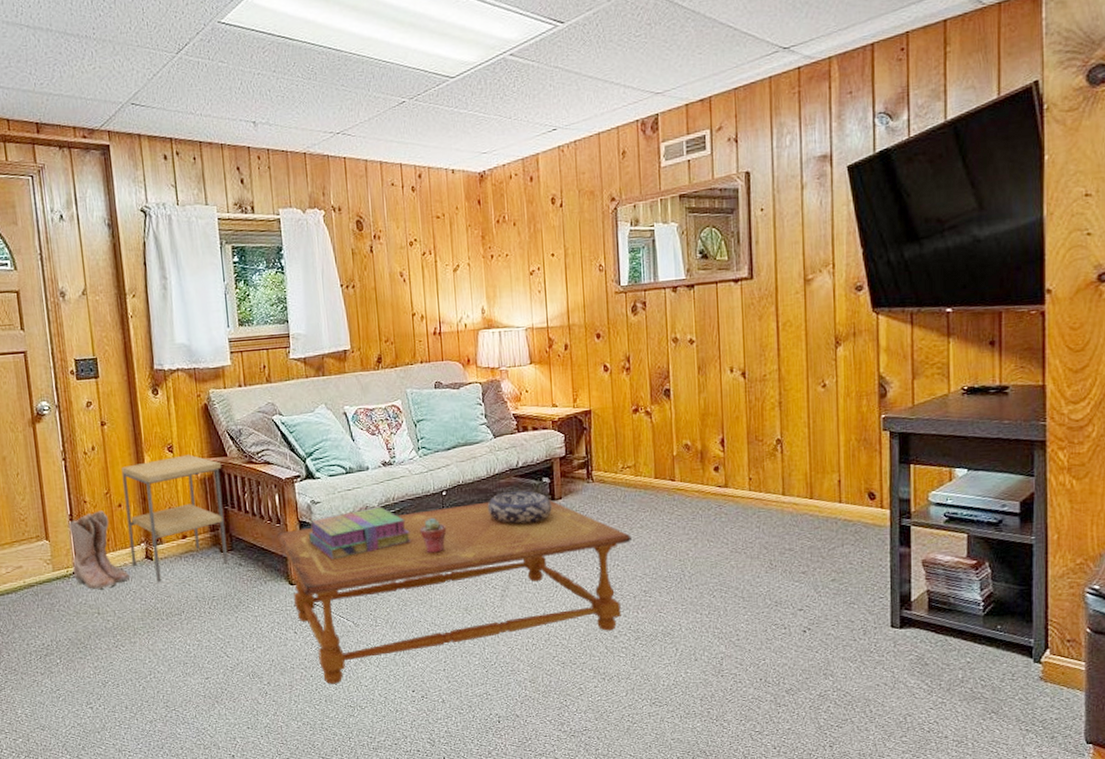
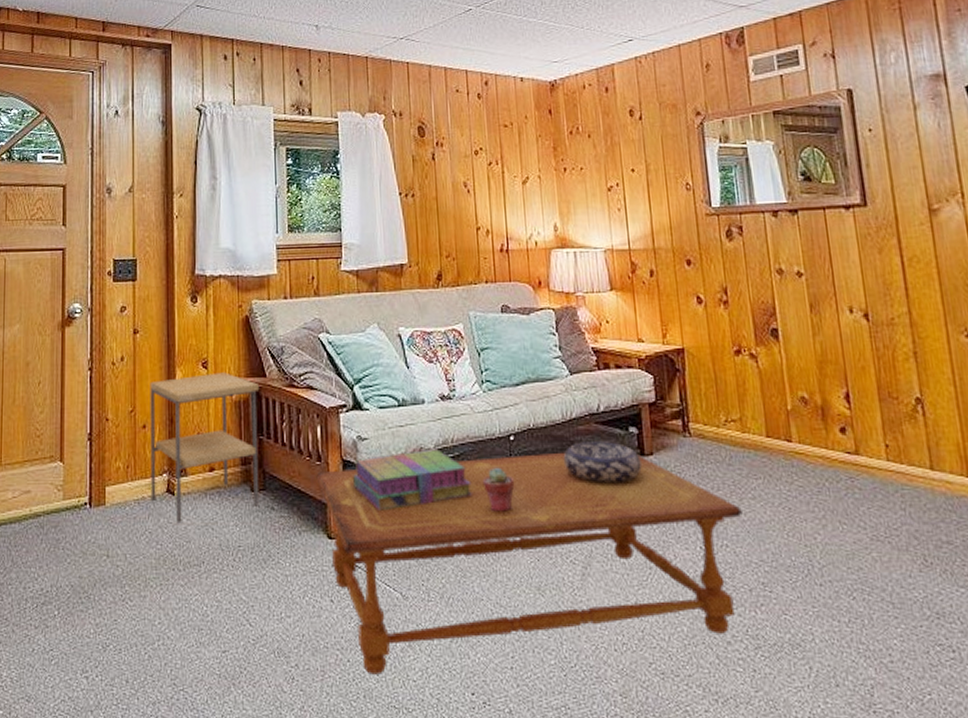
boots: present [68,510,131,590] -> none [86,431,148,527]

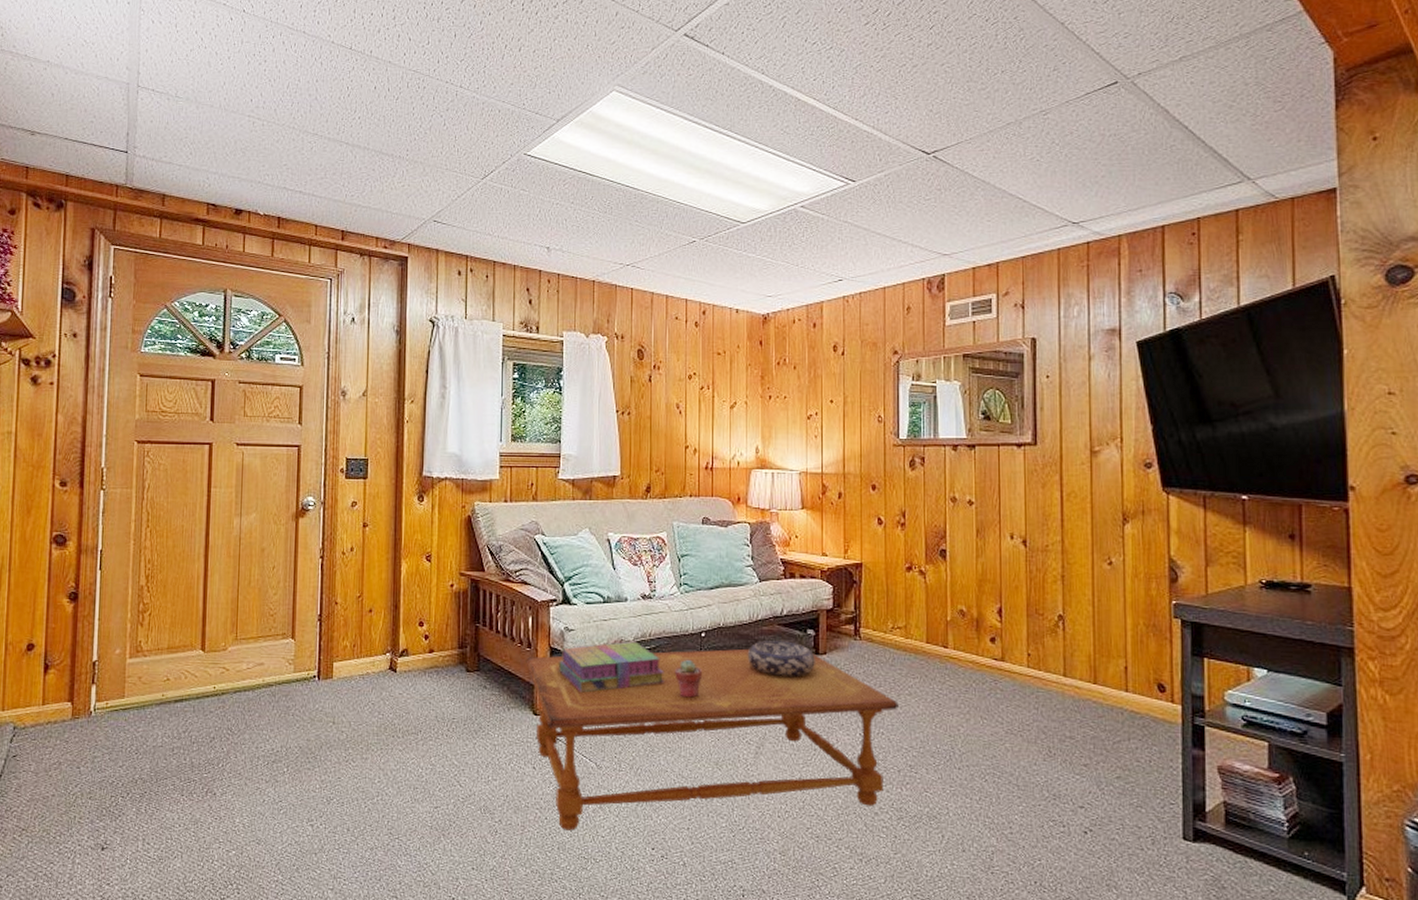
side table: present [150,372,260,524] -> none [374,565,478,697]

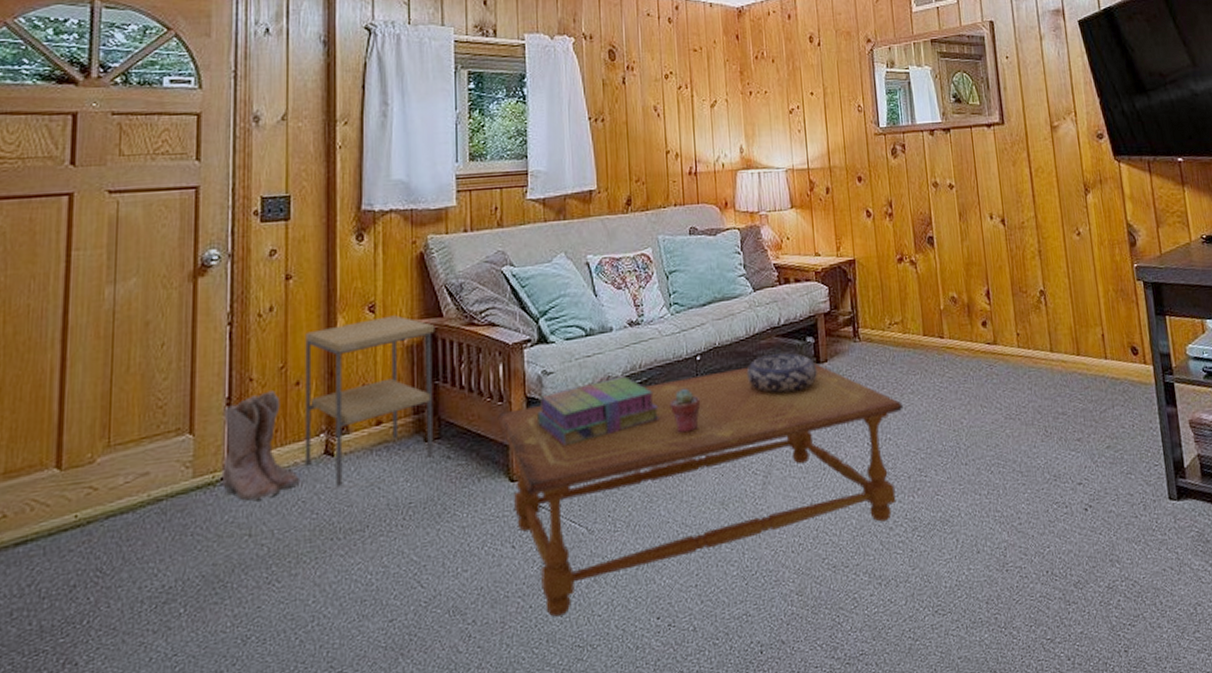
boots: none [315,614,371,698] -> present [223,390,301,502]
side table: none [374,565,478,697] -> present [304,315,435,488]

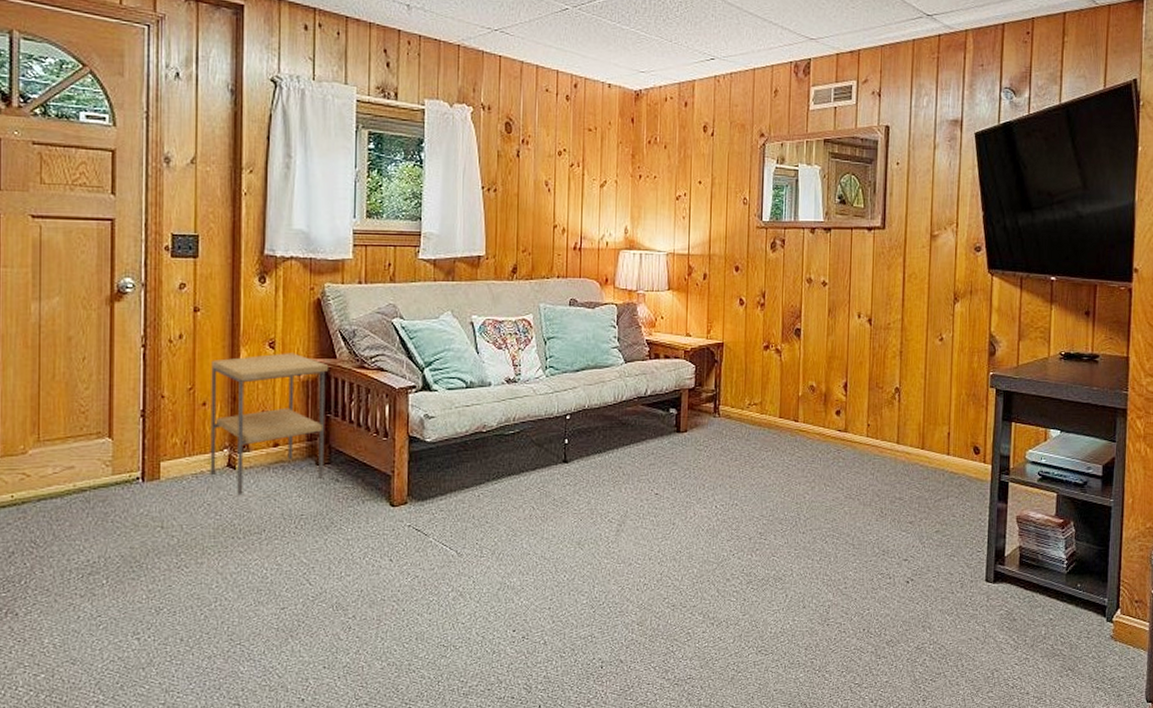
boots: present [223,390,301,502] -> none [138,408,207,500]
coffee table: present [497,362,904,617] -> none [382,429,753,620]
stack of books: present [536,376,659,446] -> none [417,426,528,481]
potted succulent: present [671,388,701,433] -> none [539,442,567,481]
decorative bowl: present [746,353,817,394] -> none [611,421,676,456]

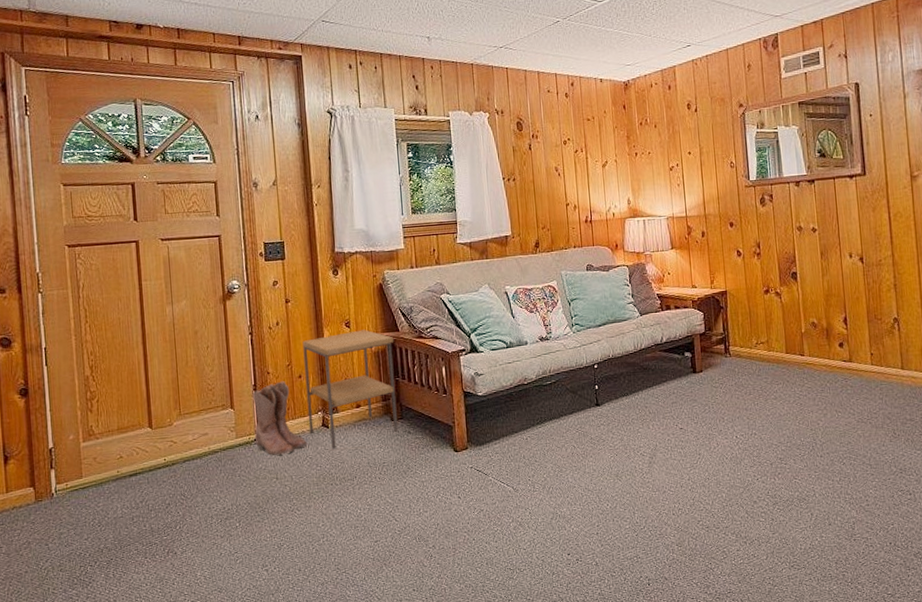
boots: none [138,408,207,500] -> present [252,381,308,456]

